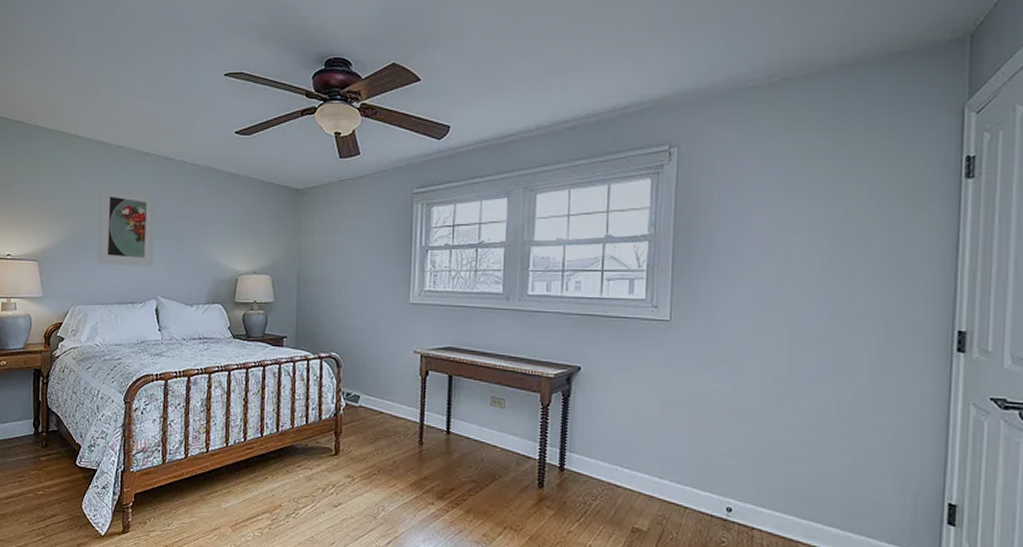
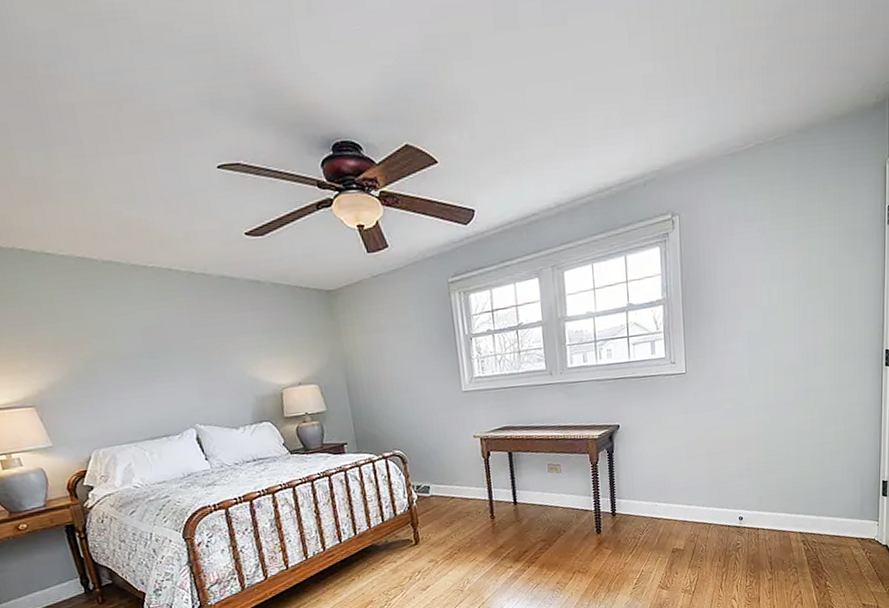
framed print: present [98,186,155,266] -> none [93,310,182,400]

